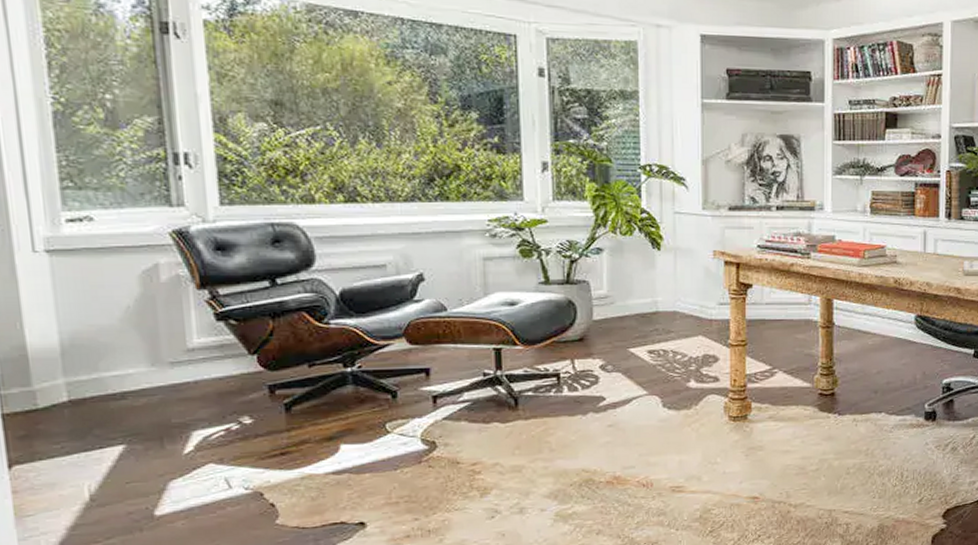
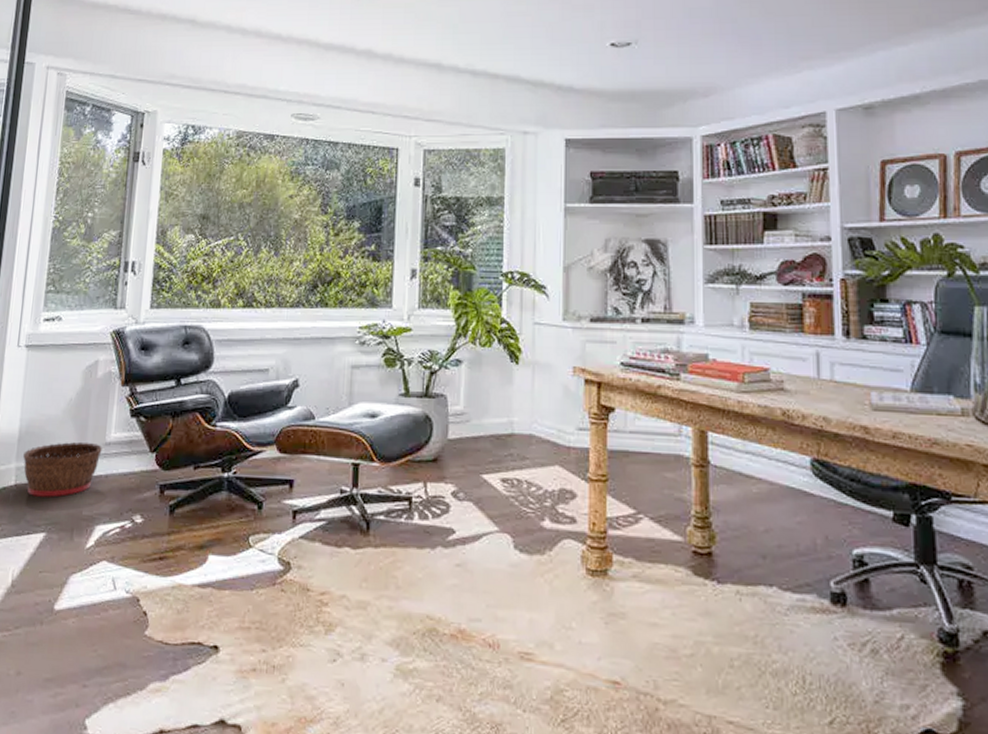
basket: none [73,350,184,410] -> present [23,441,102,497]

